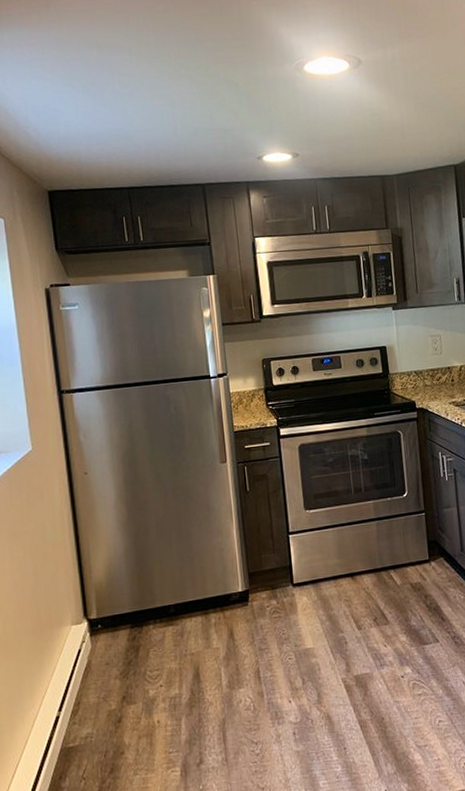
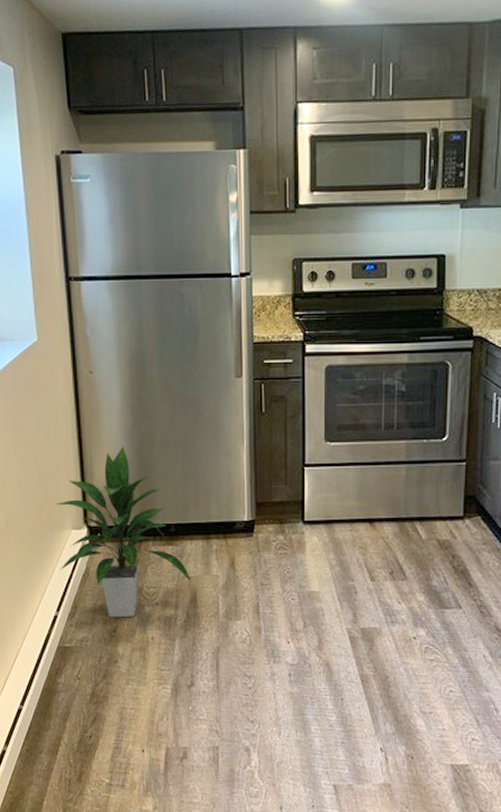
indoor plant: none [53,537,194,708] -> present [55,446,192,618]

